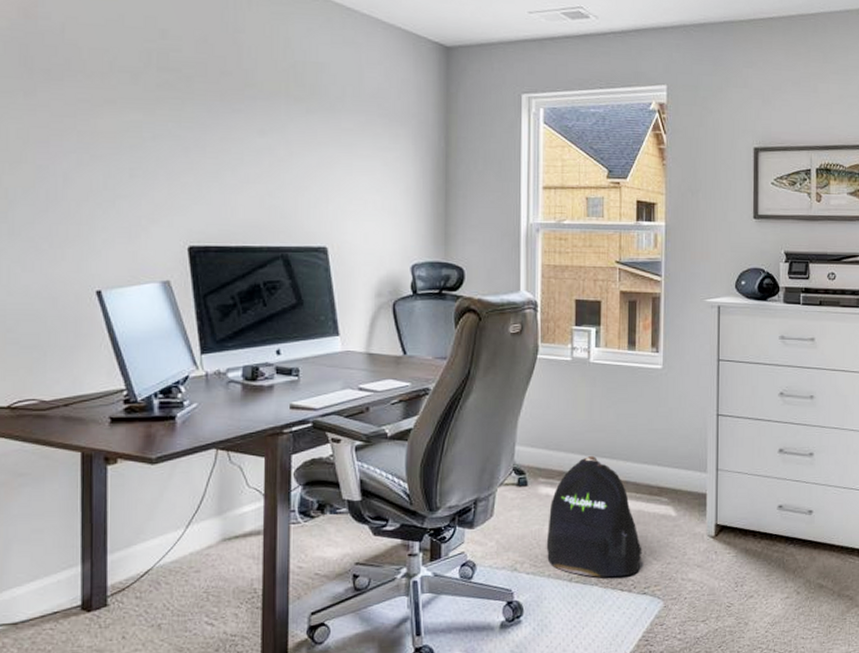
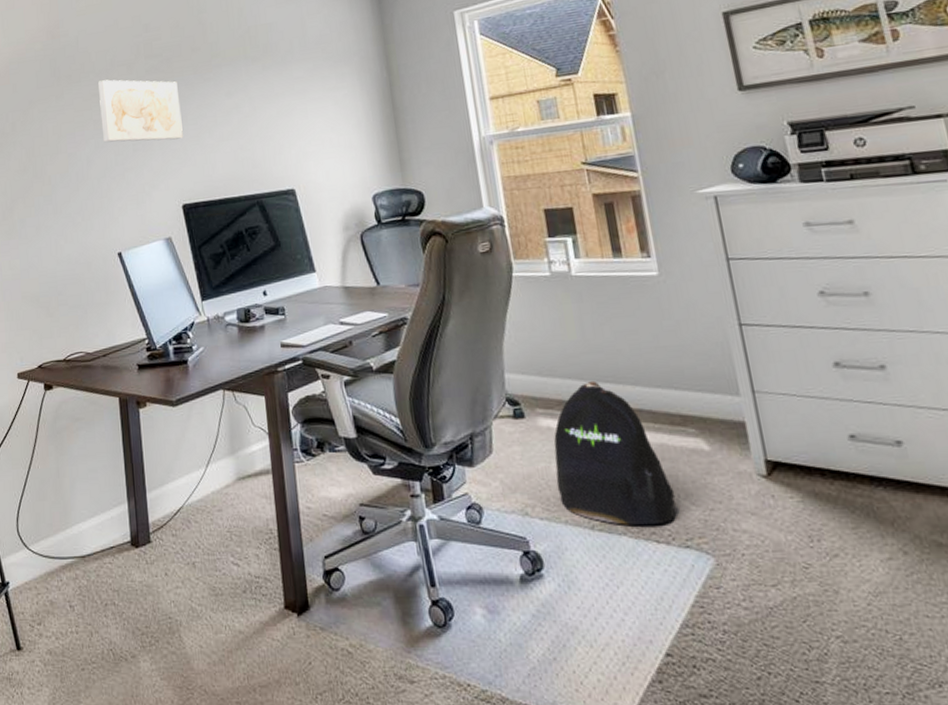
wall art: none [88,84,199,172] -> present [98,79,183,143]

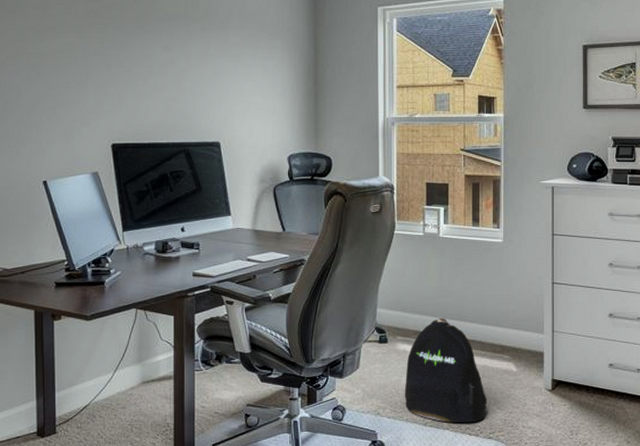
wall art: present [98,79,183,143] -> none [34,15,118,83]

